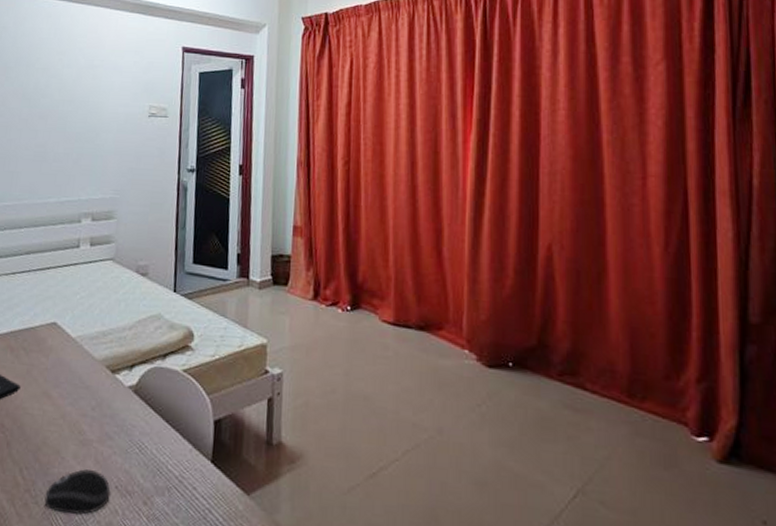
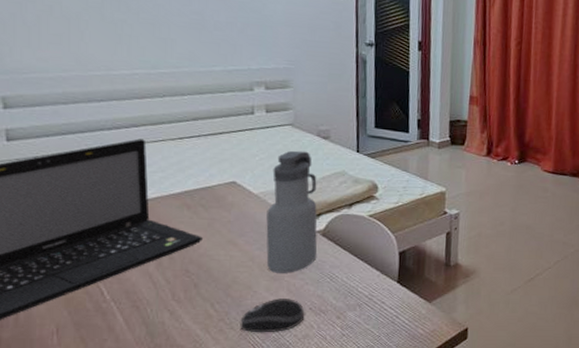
water bottle: none [77,288,133,438] -> present [266,150,318,273]

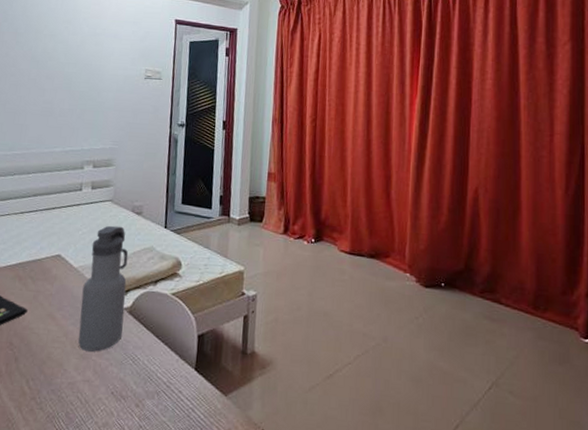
computer mouse: present [240,298,305,333] -> none [48,379,107,418]

